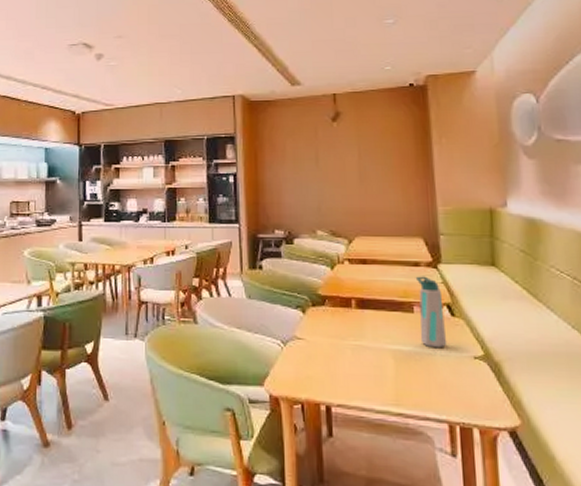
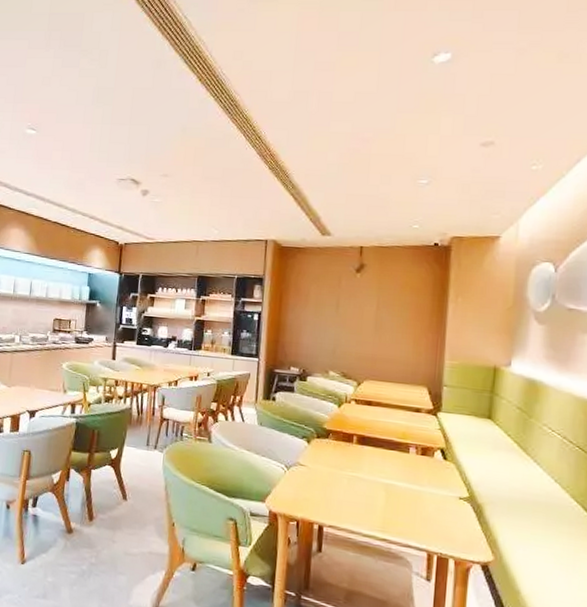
water bottle: present [415,276,447,348] -> none [412,421,438,487]

